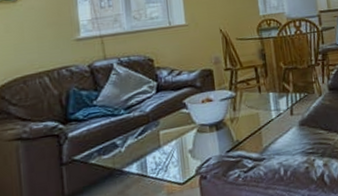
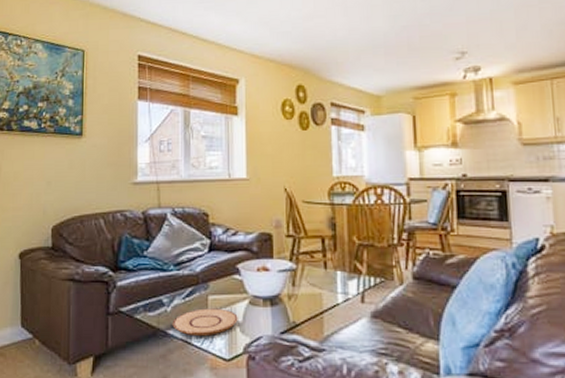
plate: none [127,140,189,170] -> present [172,308,238,337]

